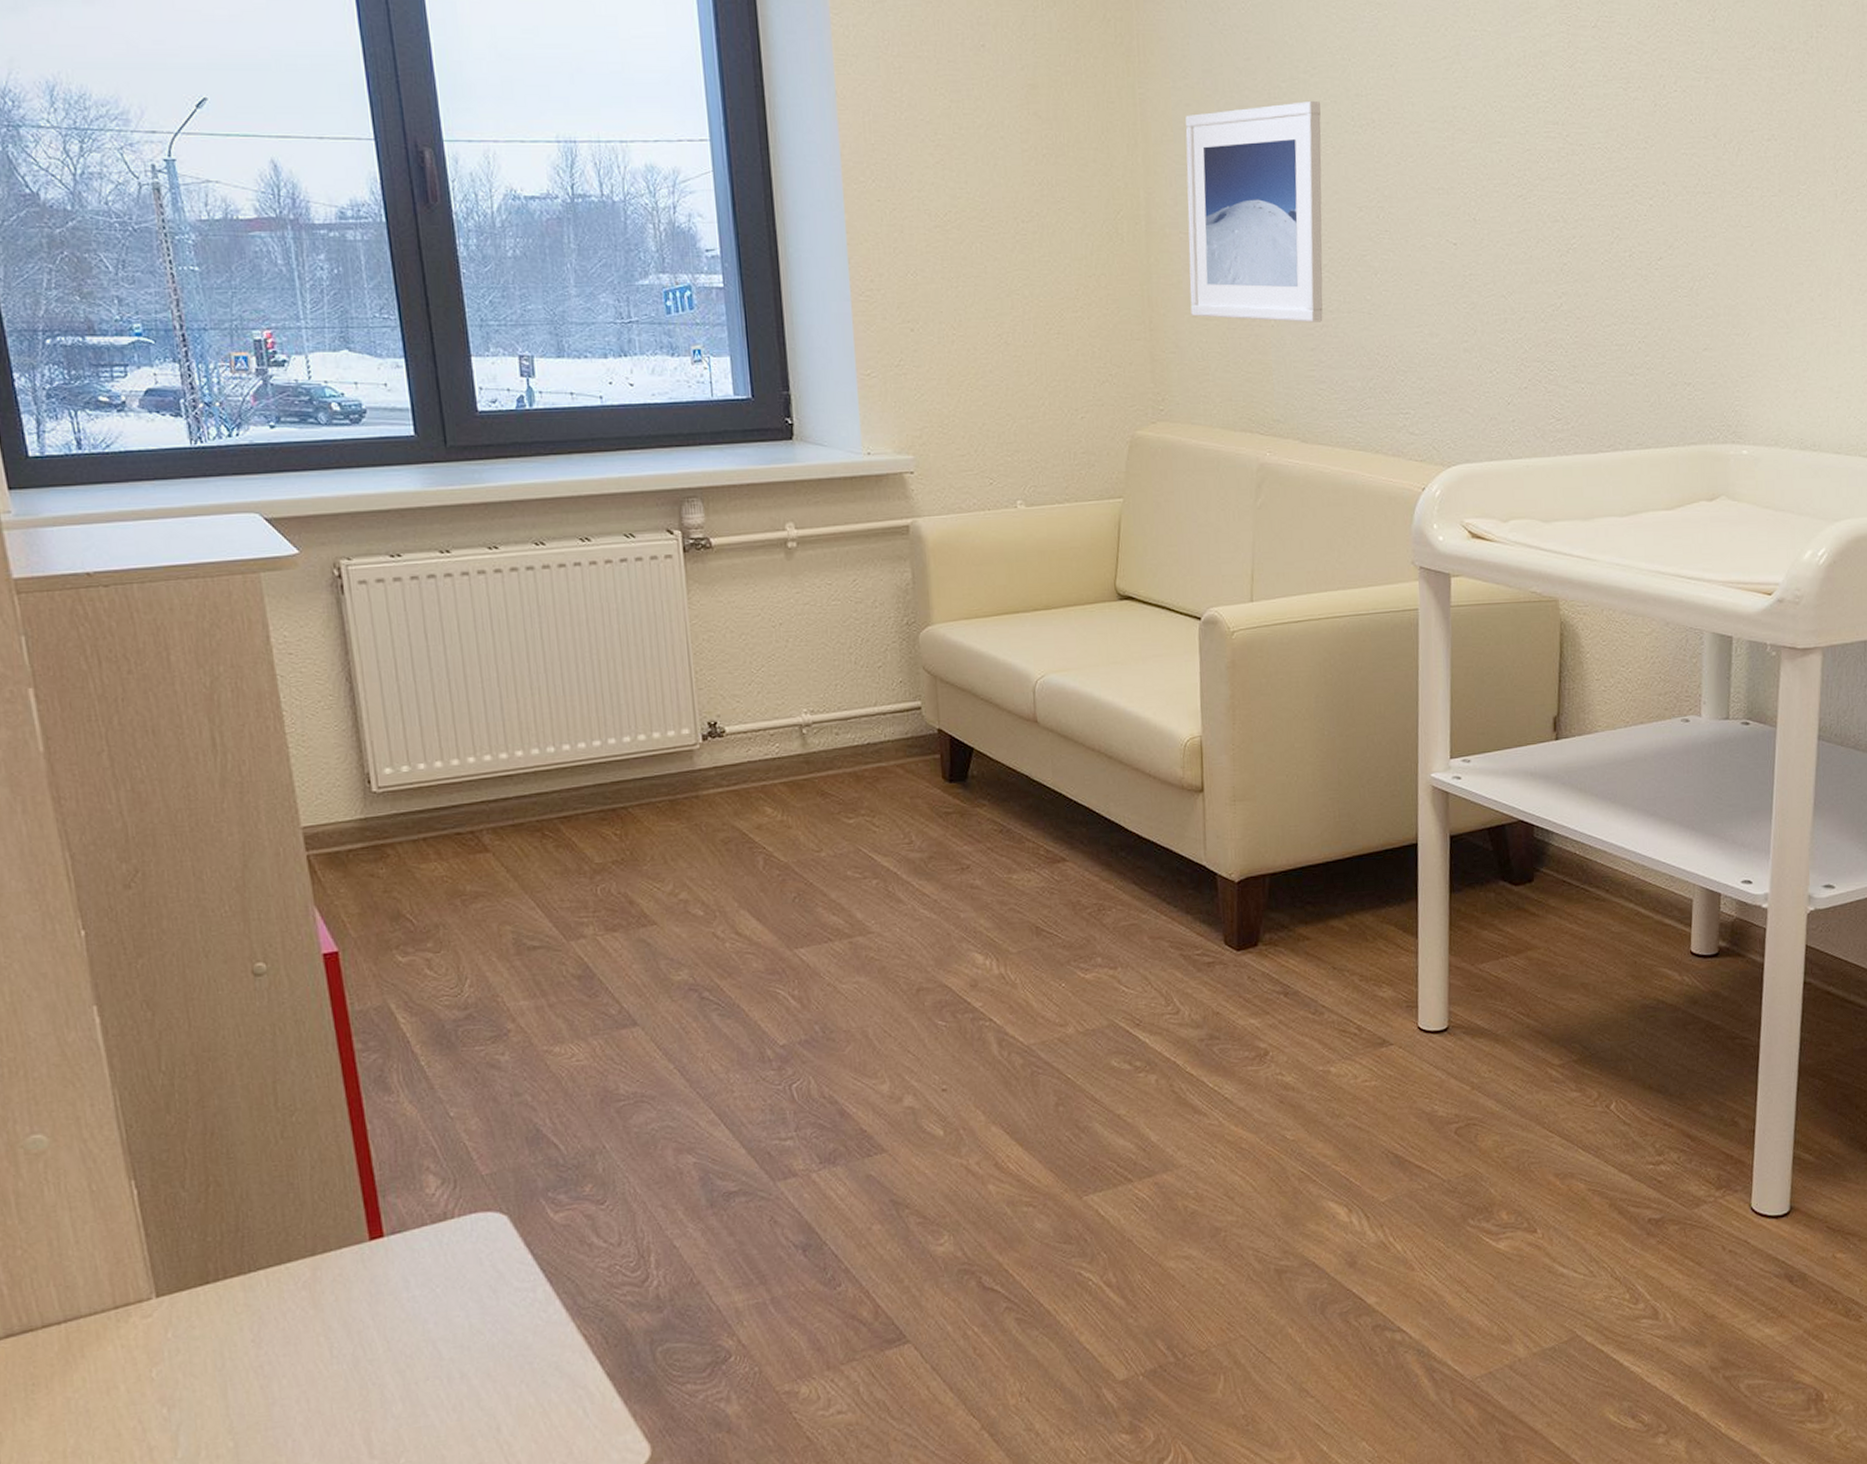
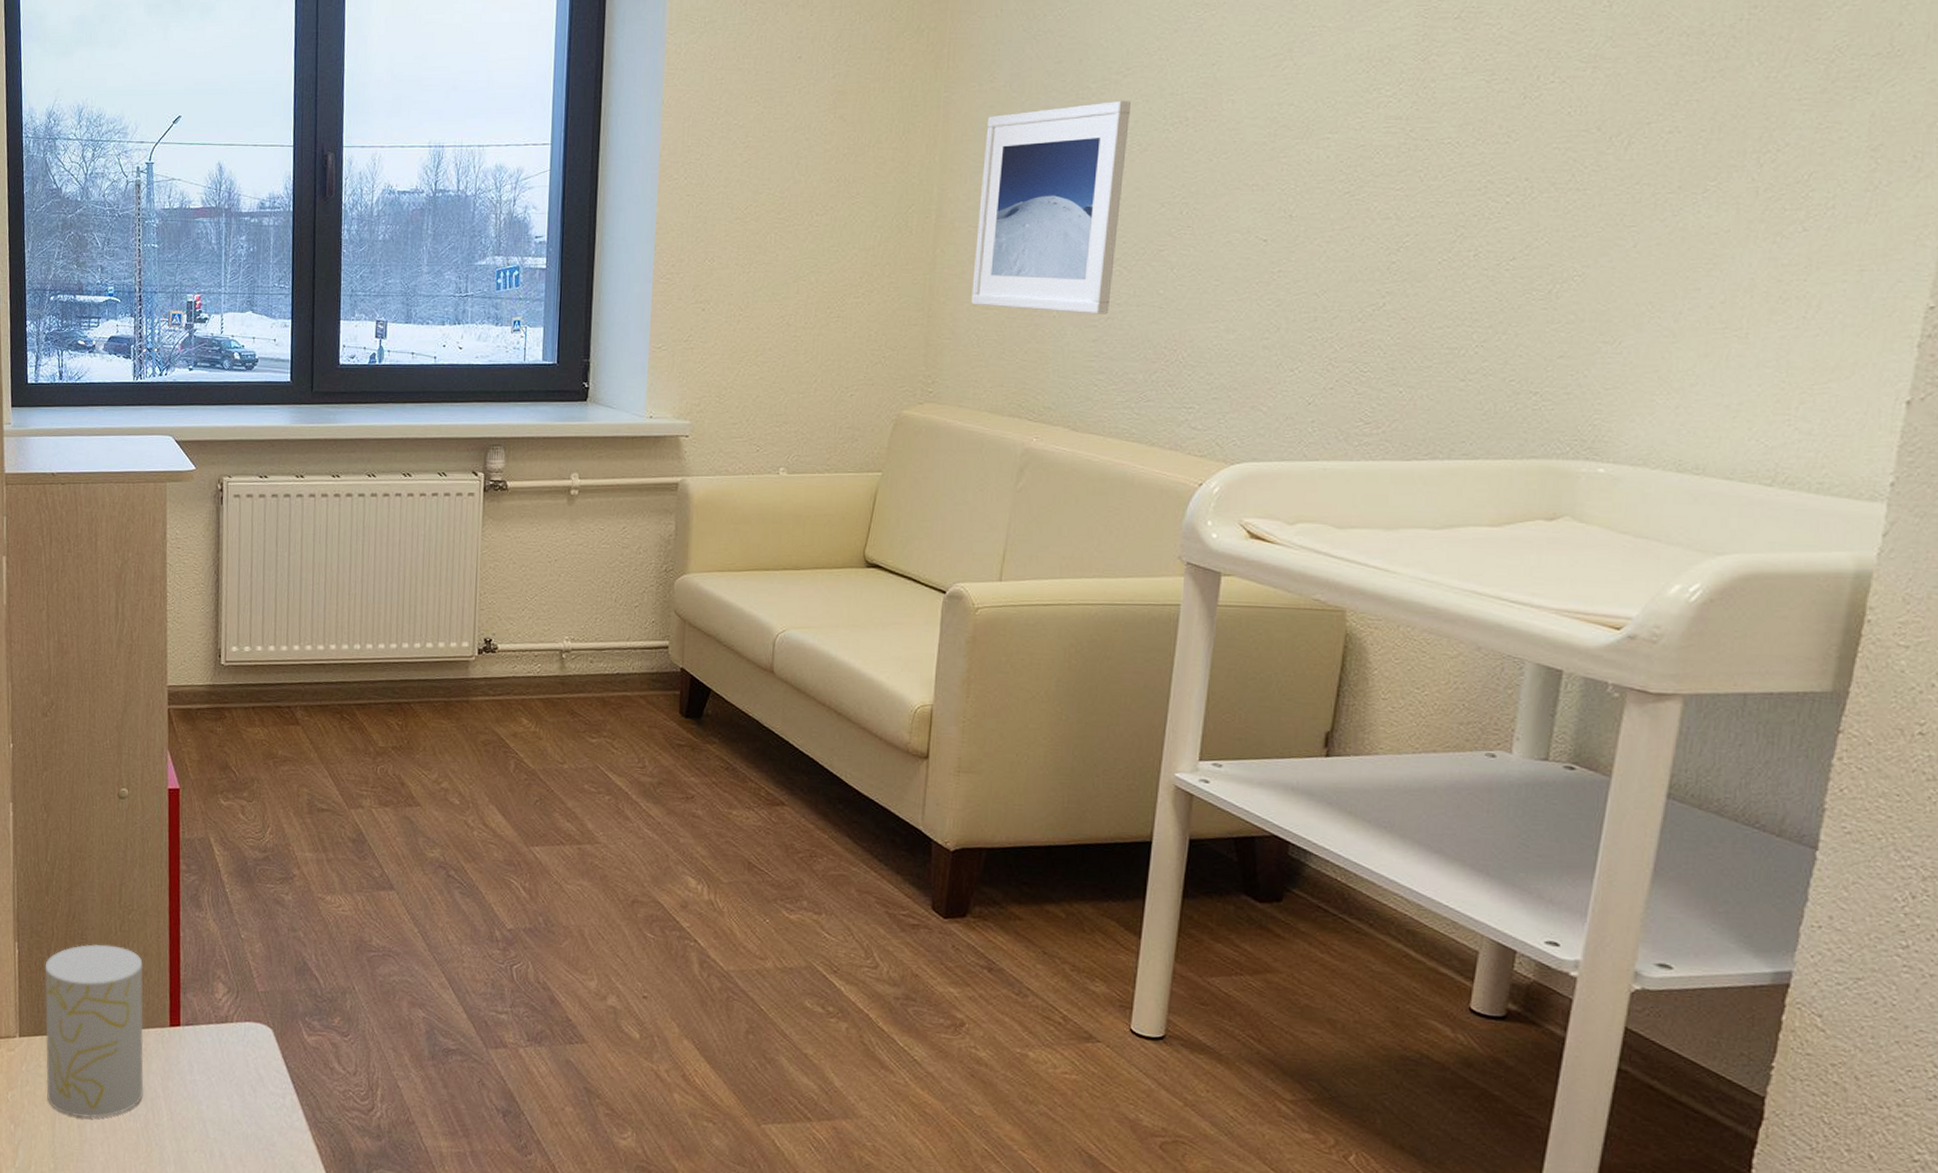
cup: none [179,1157,346,1378] -> present [45,943,144,1118]

